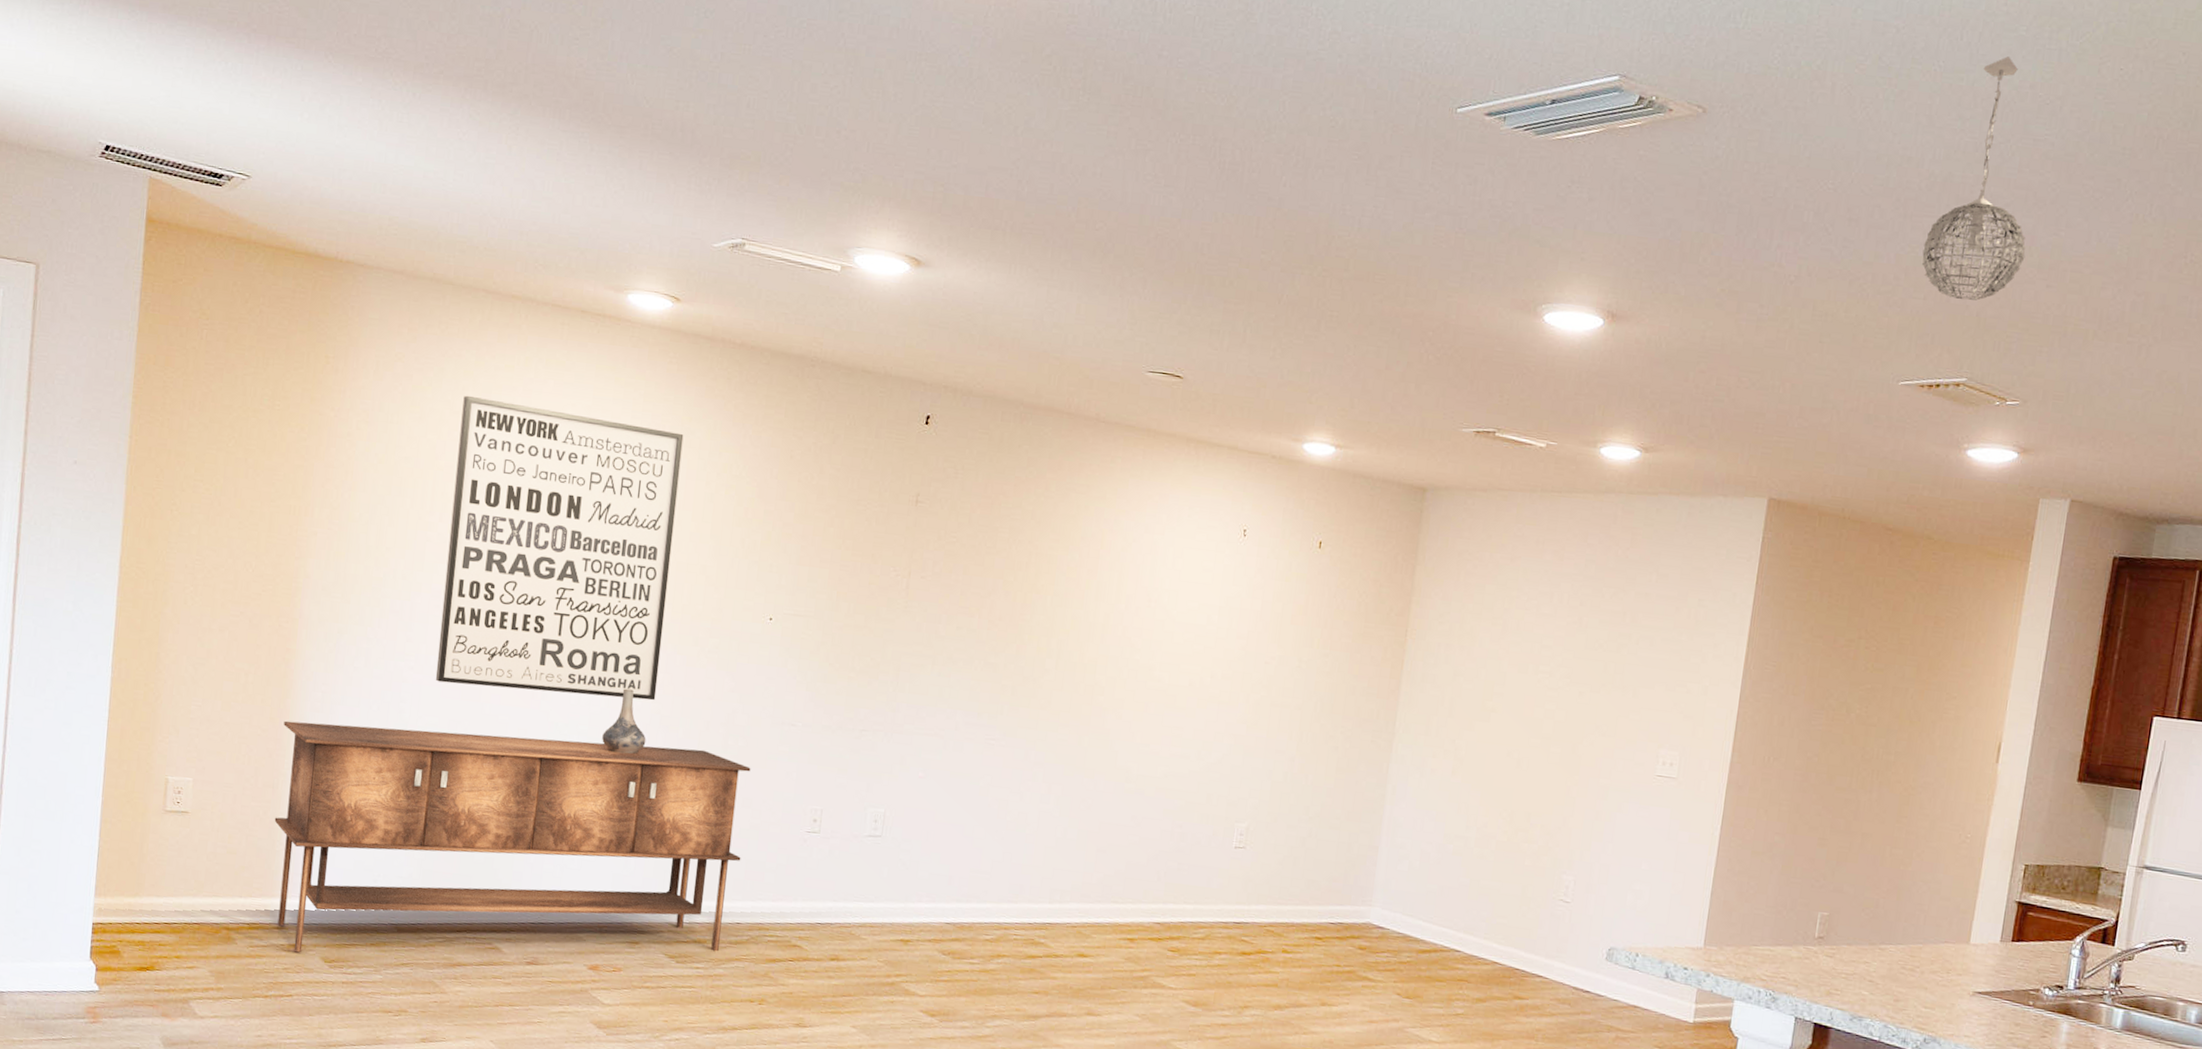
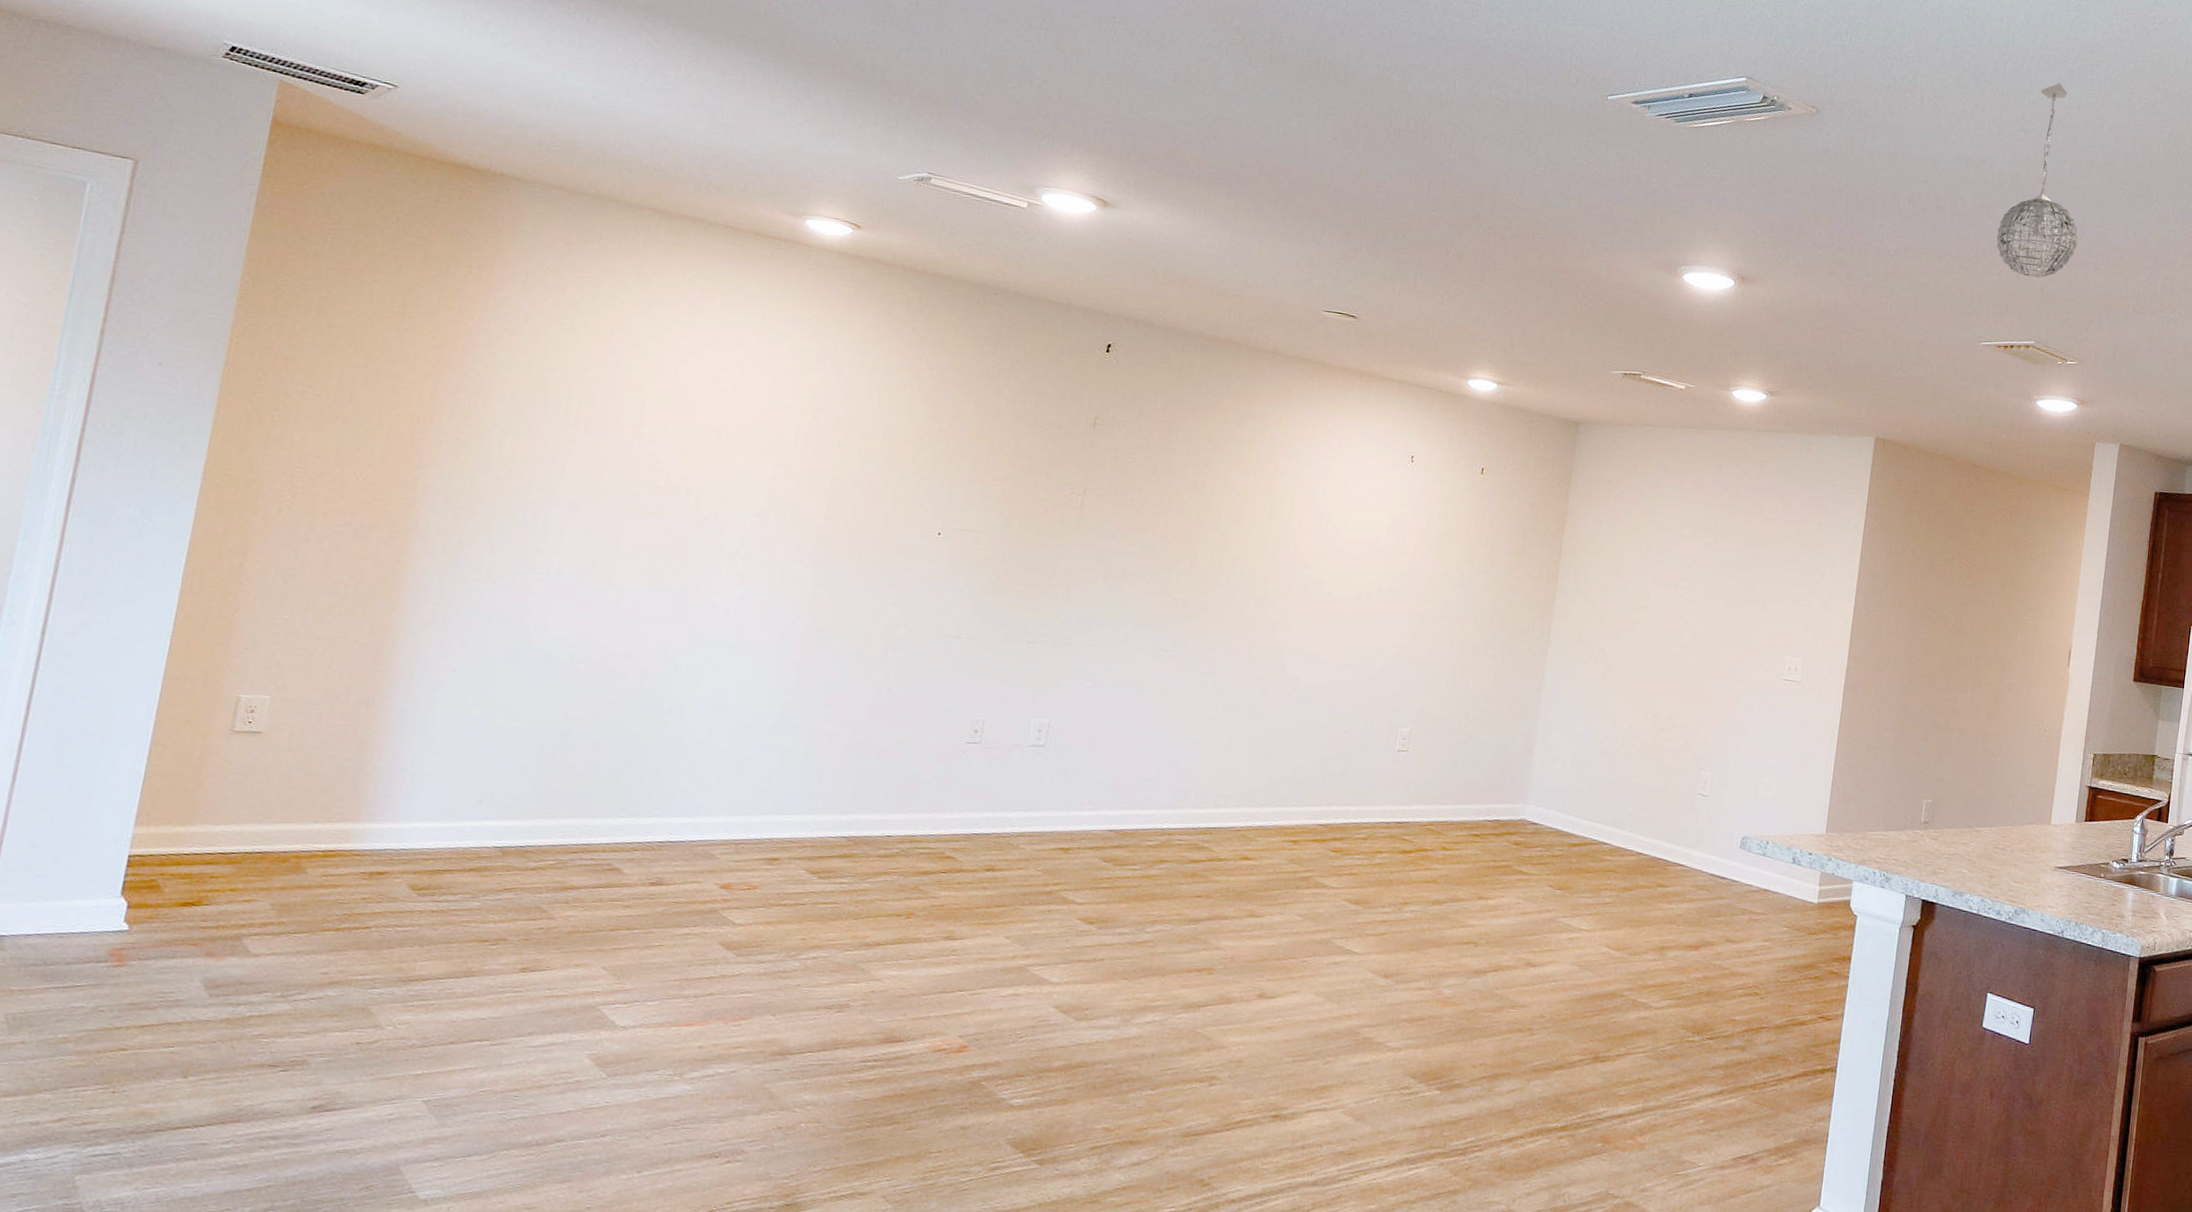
sideboard: present [274,720,751,953] -> none [359,634,911,881]
wall art: present [435,395,684,701] -> none [567,309,857,614]
decorative vase: present [602,688,646,755] -> none [750,601,799,668]

